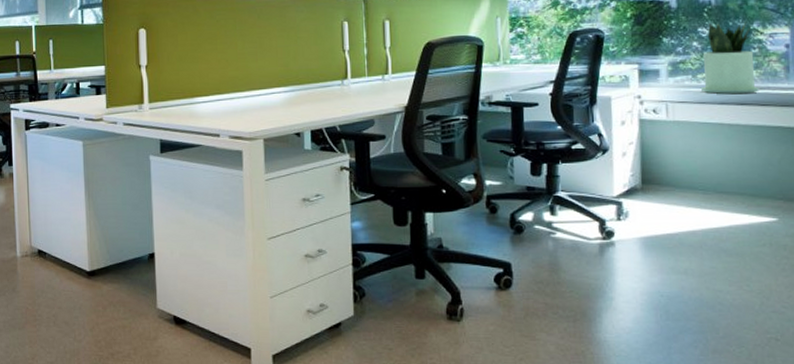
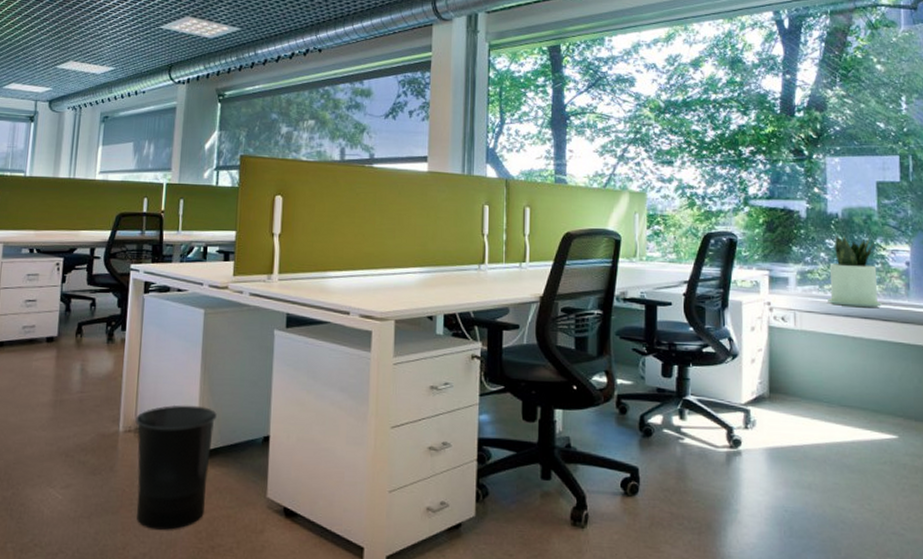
waste bin: none [30,229,104,341] -> present [135,404,217,530]

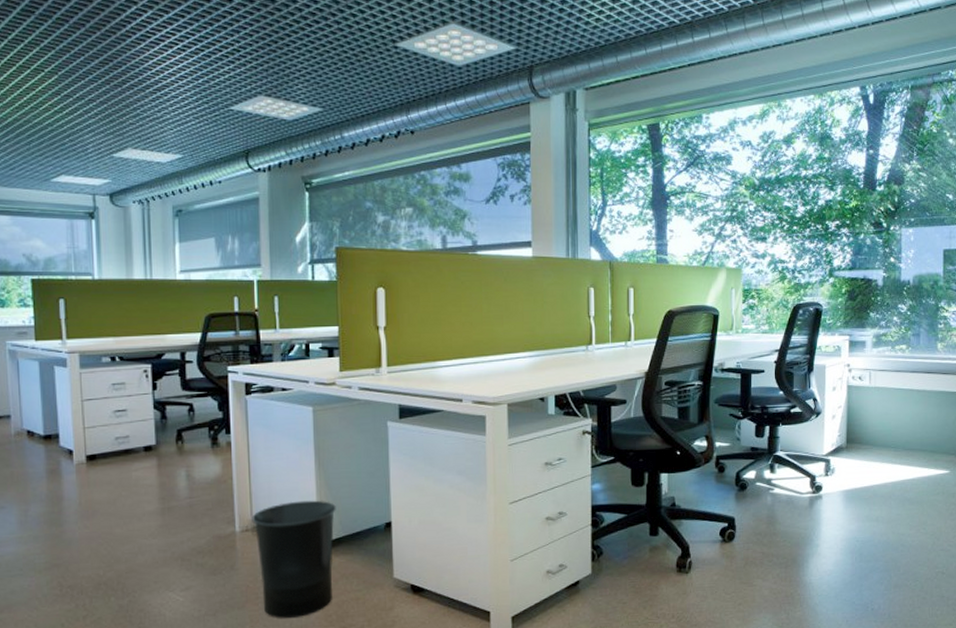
planter: present [826,236,883,308] -> none [897,300,943,364]

